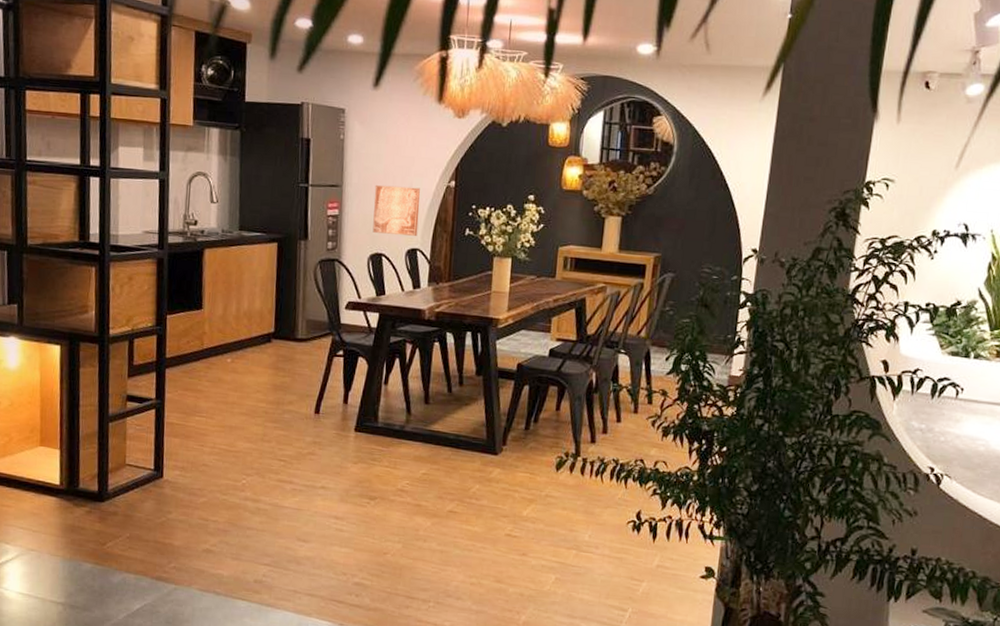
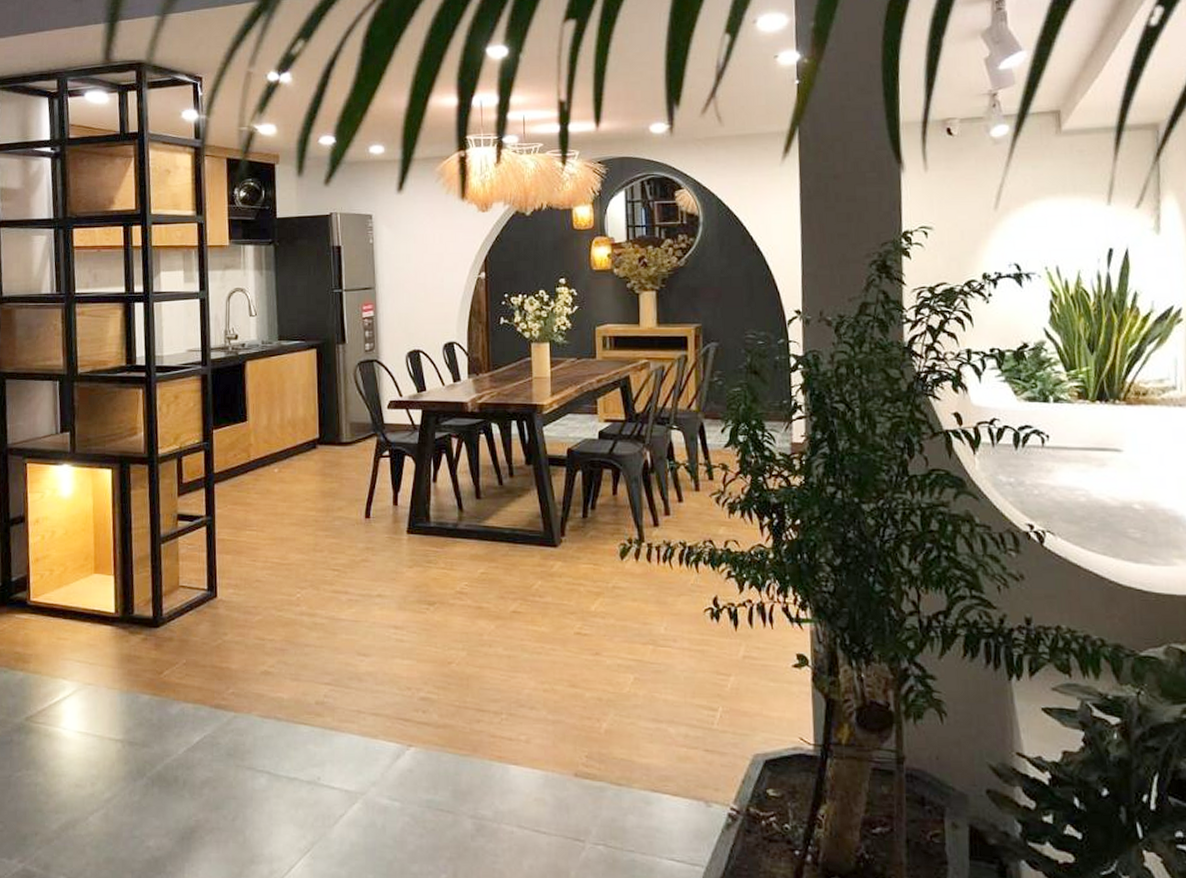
wall art: present [372,184,420,236] -> none [407,282,453,330]

